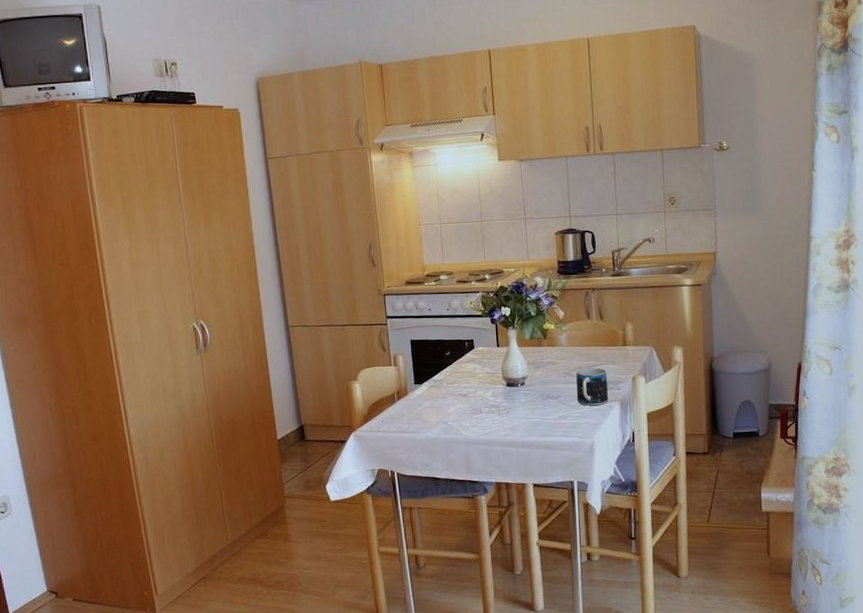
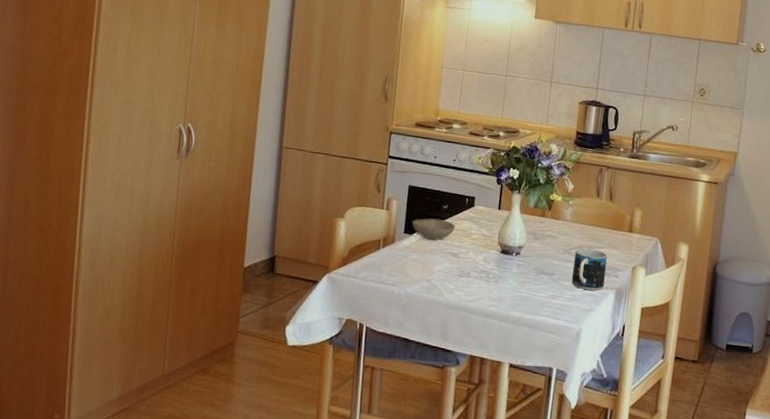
bowl: none [420,365,460,386] -> present [412,218,455,240]

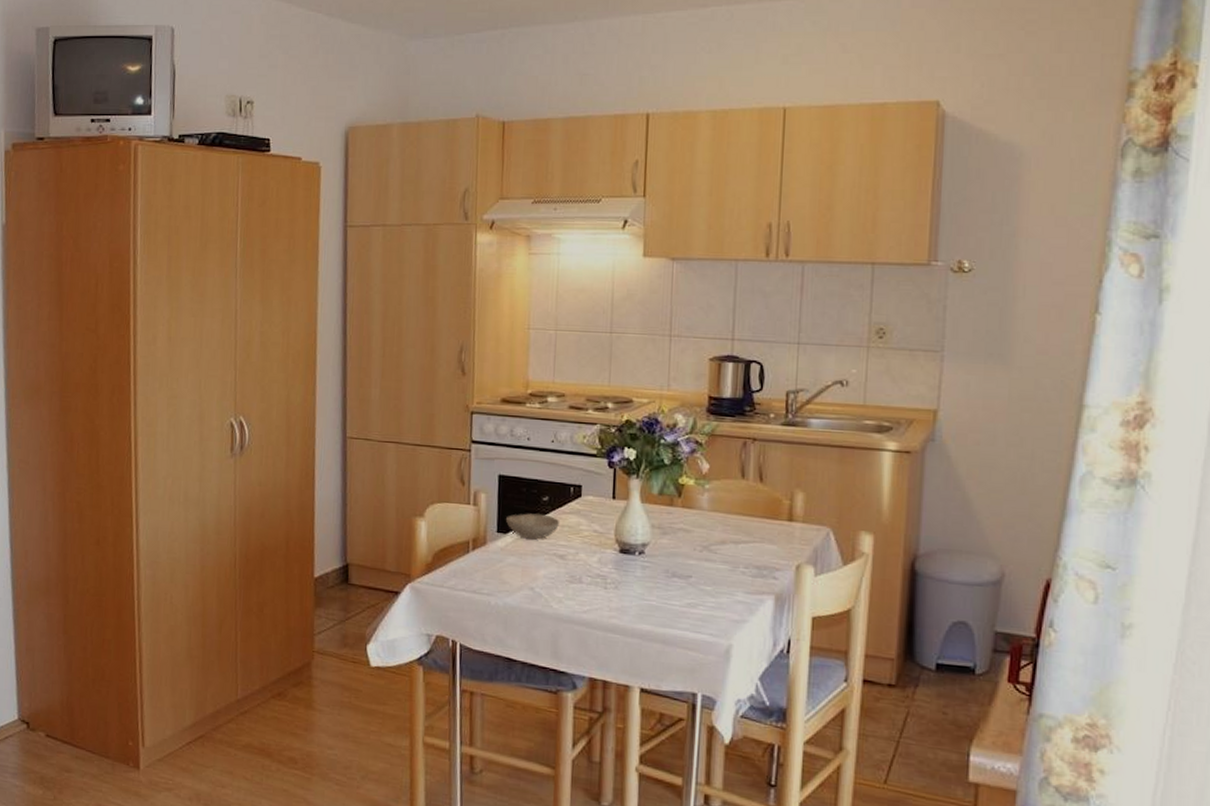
mug: present [572,248,607,291] -> none [715,543,760,596]

